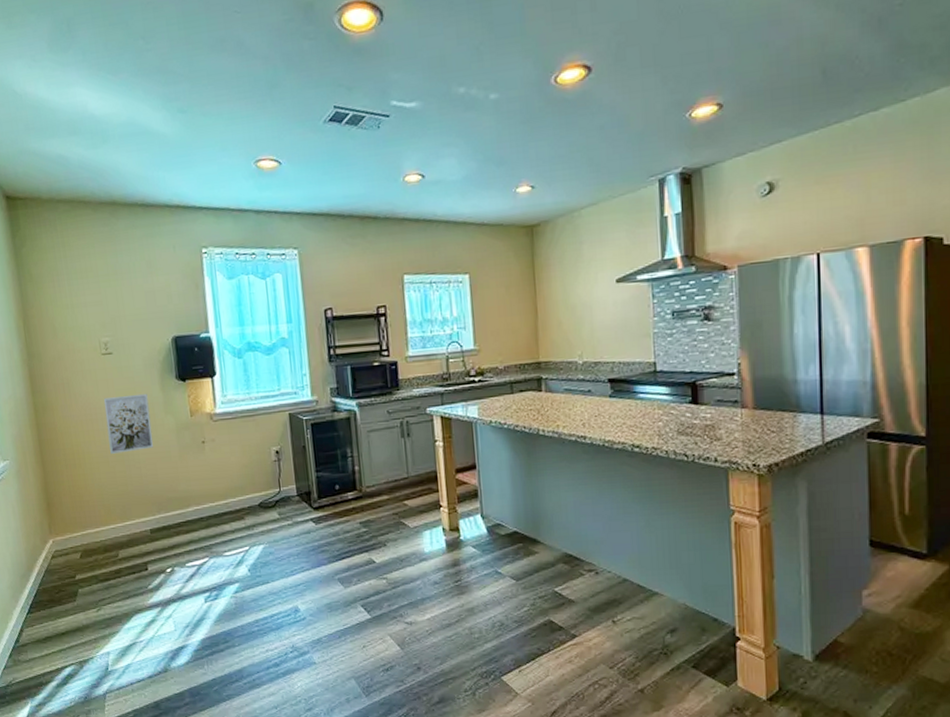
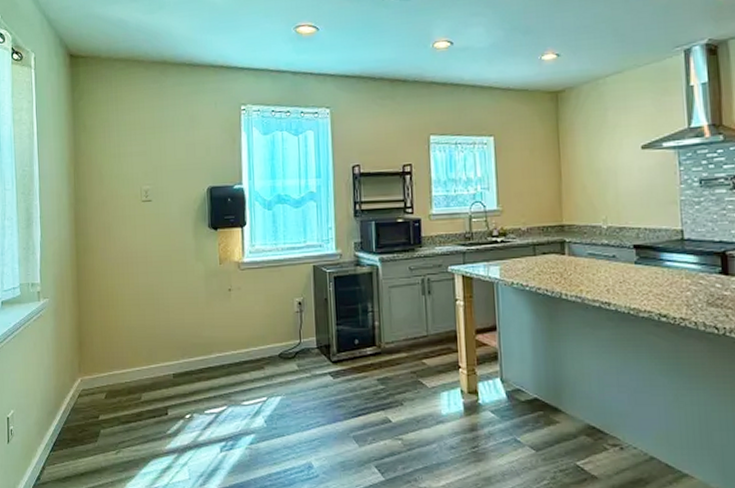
wall art: present [103,393,154,454] -> none [139,240,183,297]

